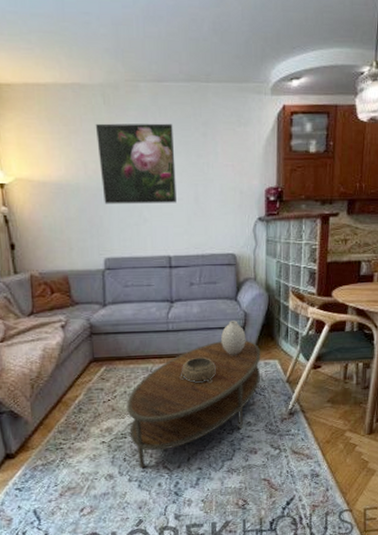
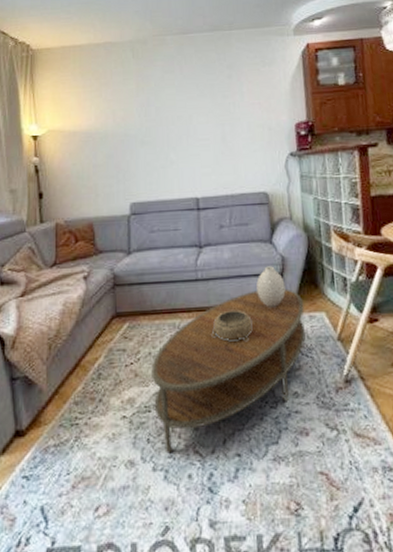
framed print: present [95,123,177,204] -> none [124,69,203,149]

